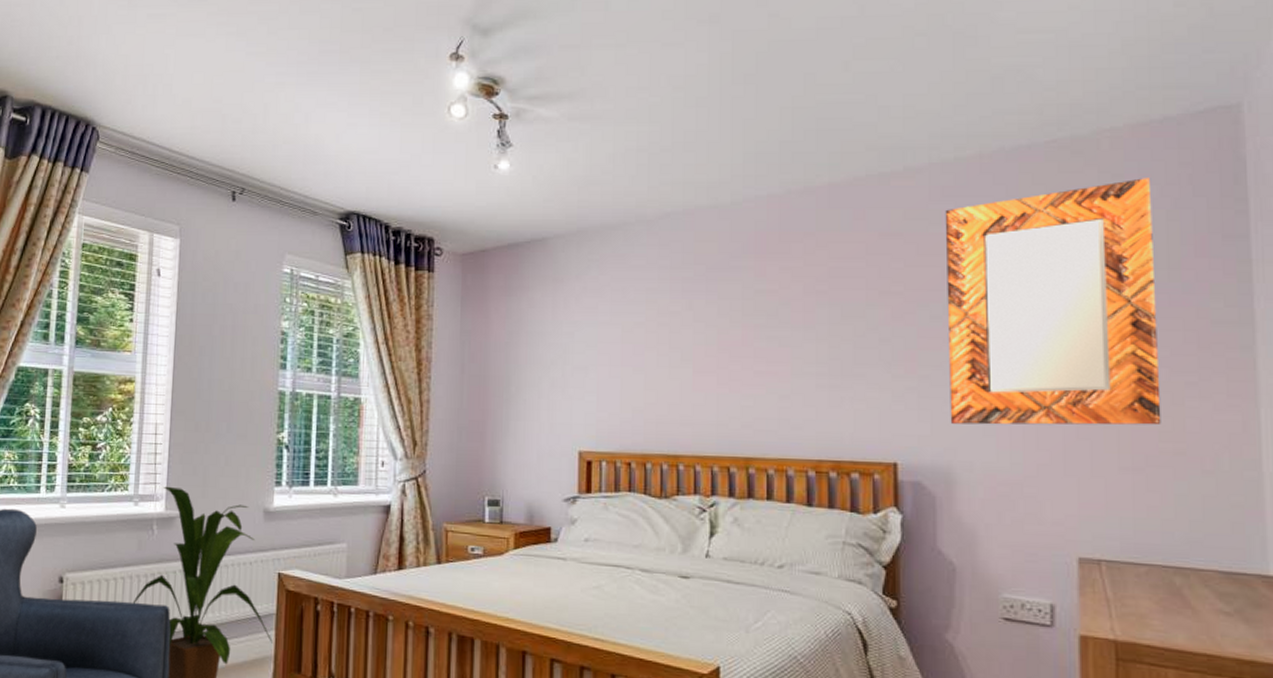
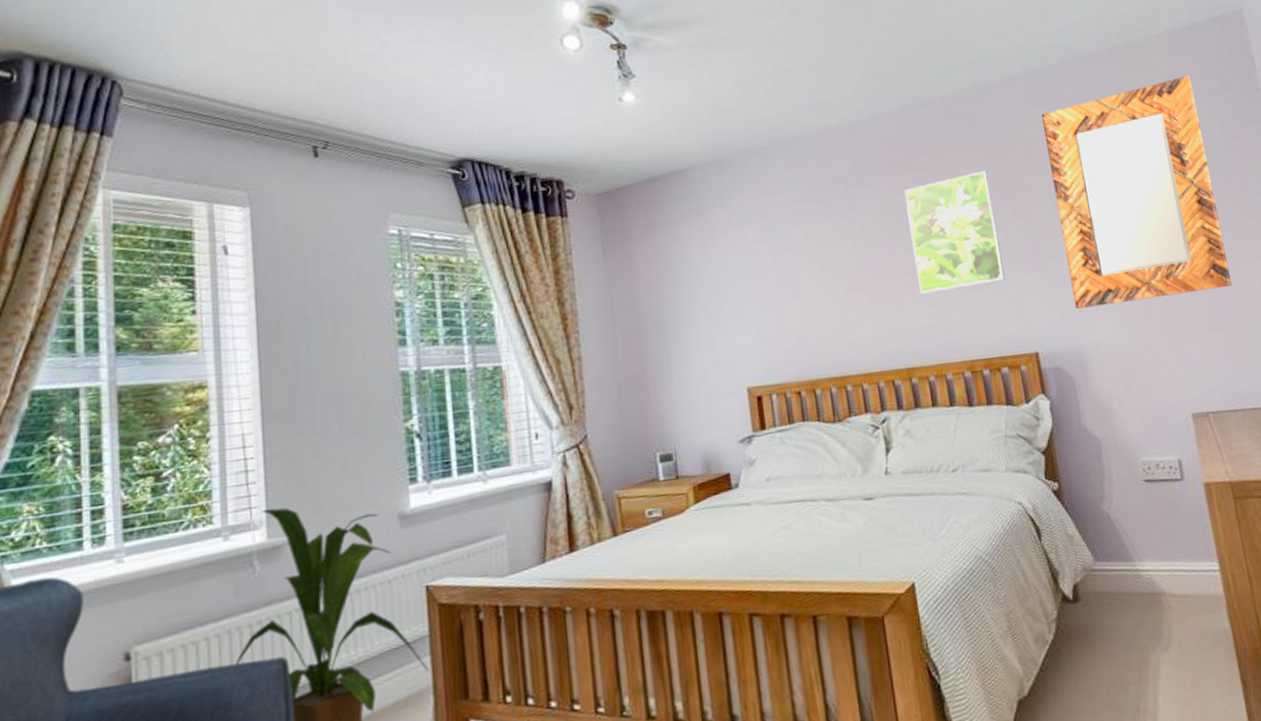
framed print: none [770,265,871,386] -> present [904,170,1005,294]

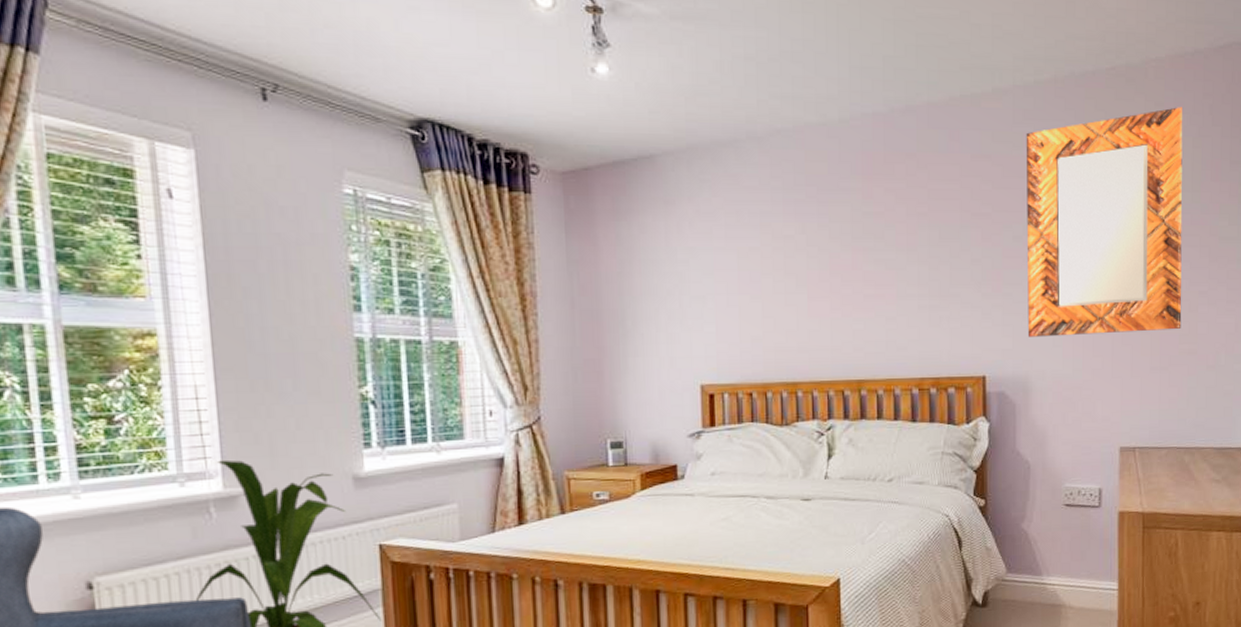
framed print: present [904,170,1005,294] -> none [877,187,964,308]

